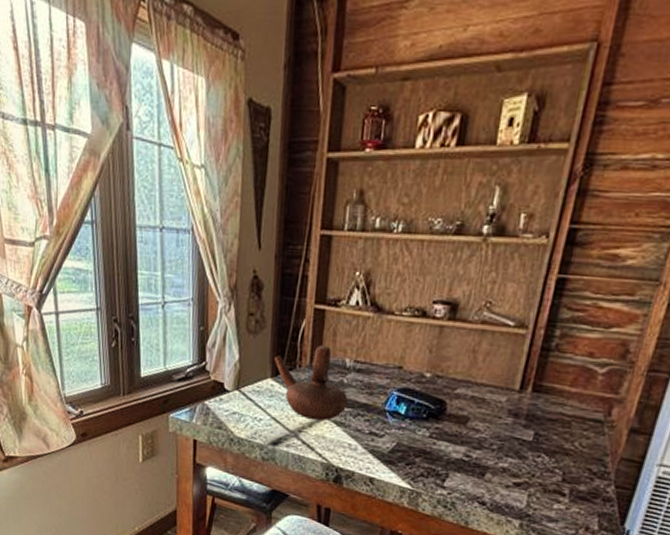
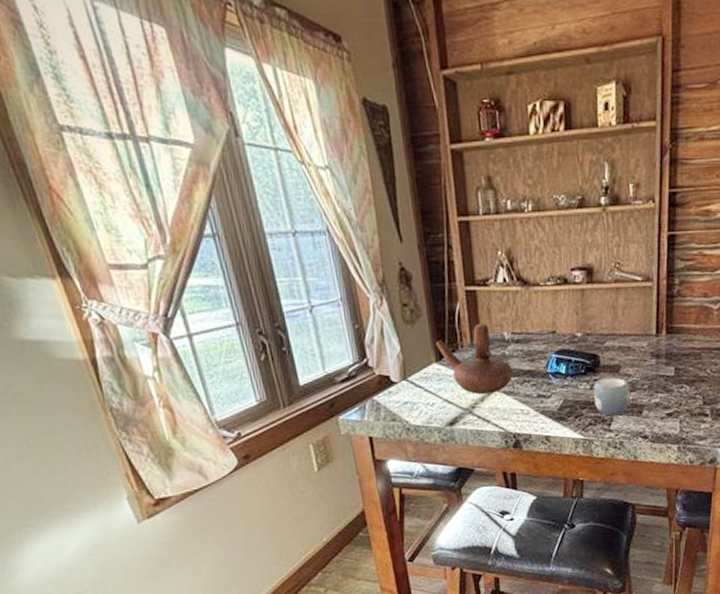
mug: none [431,427,476,473] -> present [593,376,630,417]

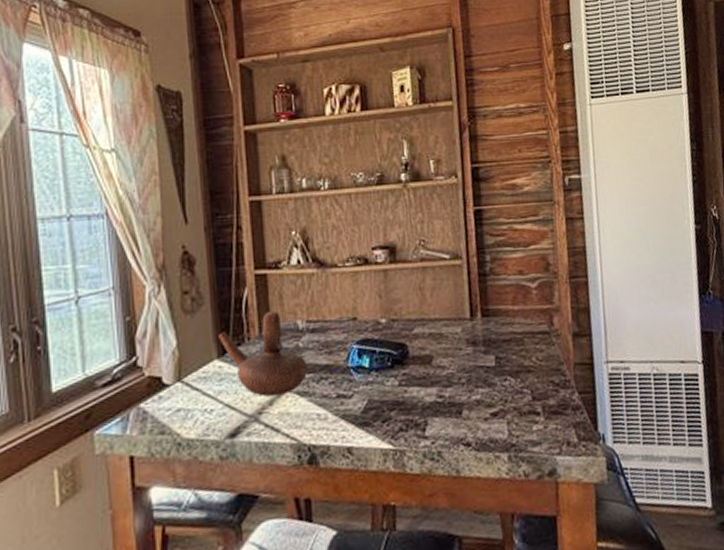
mug: present [593,376,630,417] -> none [402,369,446,419]

